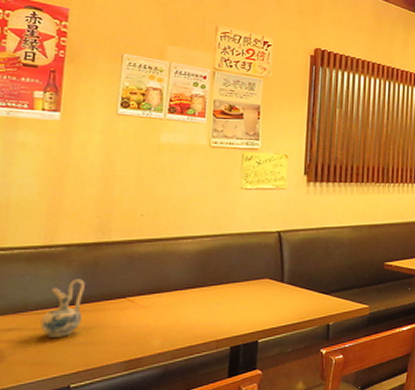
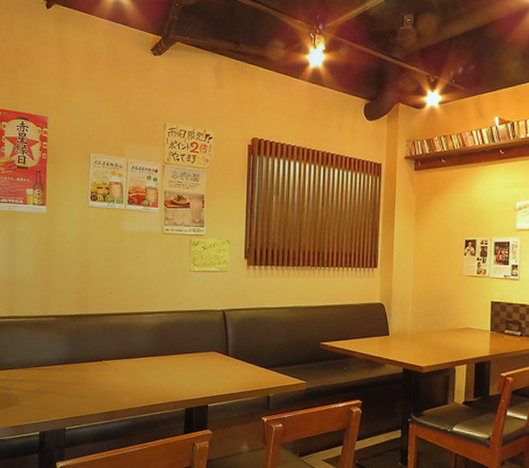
ceramic pitcher: present [40,279,85,338] -> none [42,344,71,389]

